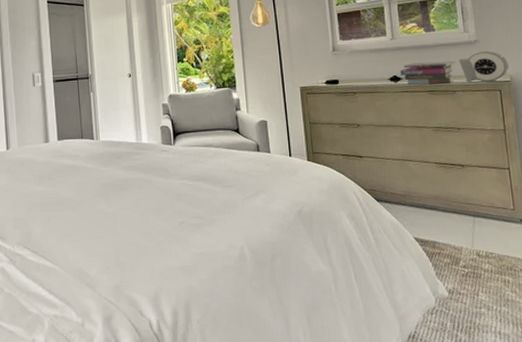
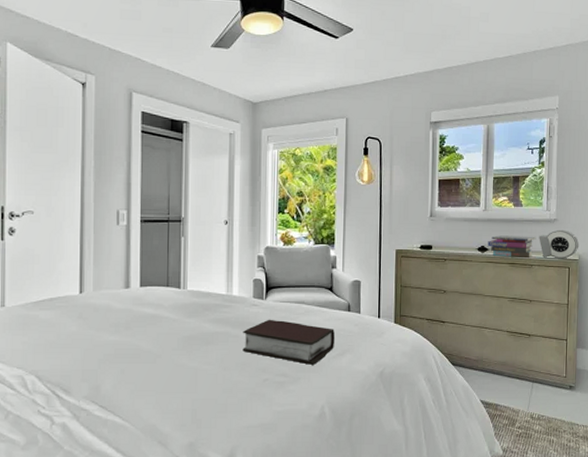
bible: none [155,163,248,206] -> present [242,319,336,365]

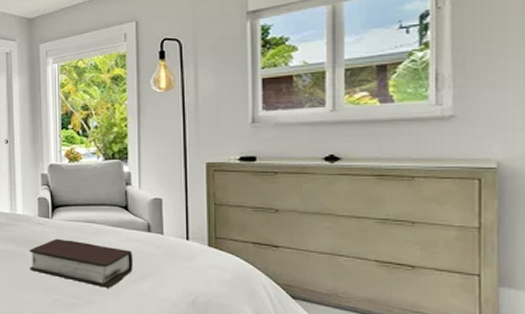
books: present [488,235,536,259] -> none [339,139,420,169]
alarm clock: present [539,229,580,259] -> none [424,128,498,168]

